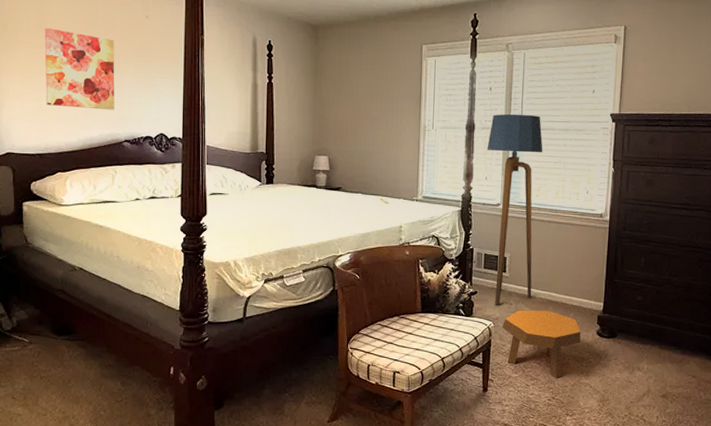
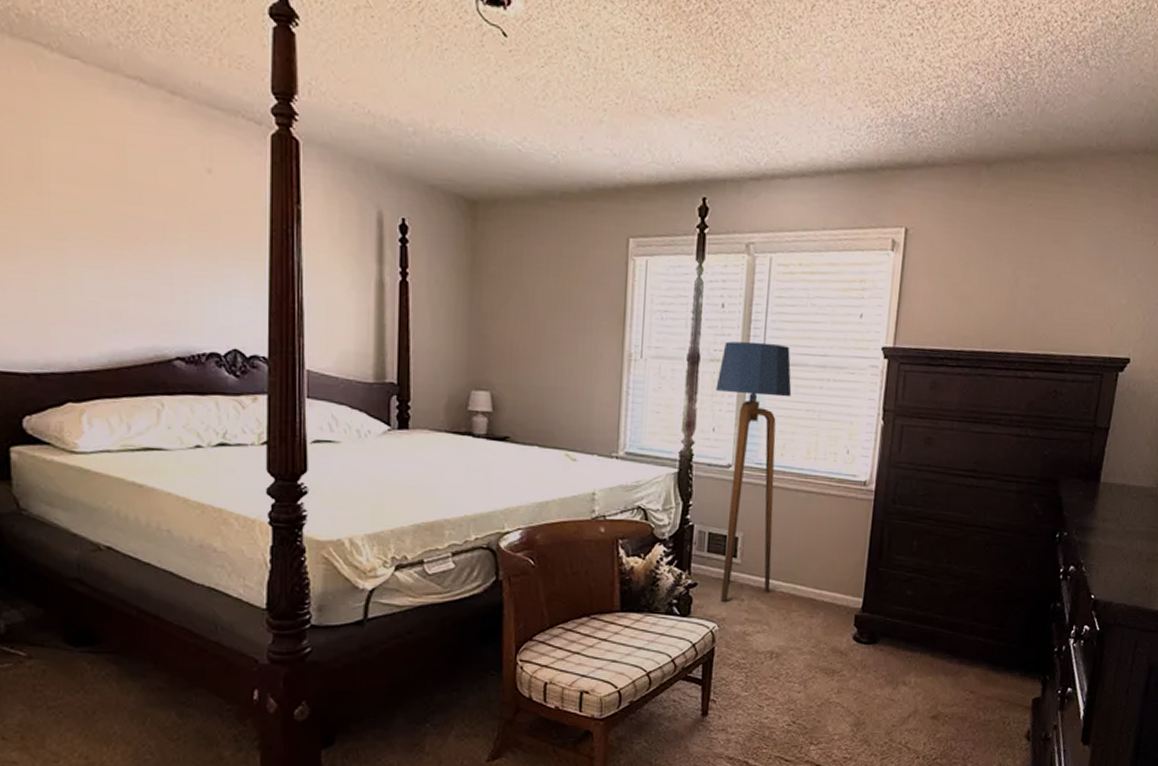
wall art: present [44,27,115,110] -> none [38,176,159,311]
footstool: present [502,310,581,378] -> none [729,607,833,697]

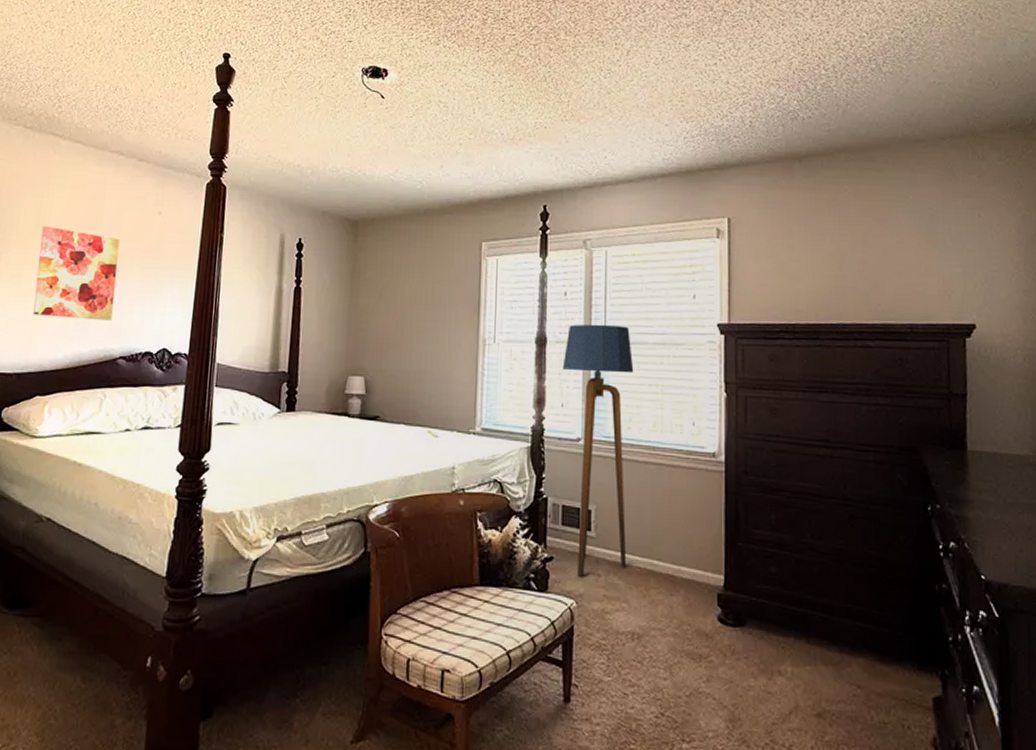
wall art: none [38,176,159,311] -> present [32,225,120,321]

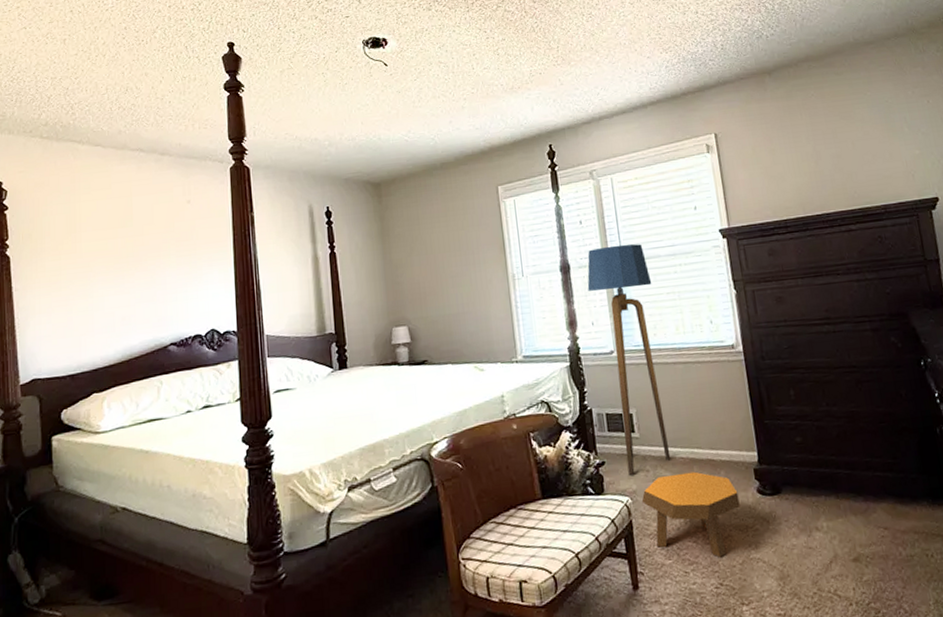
wall art: present [32,225,120,321] -> none [74,229,157,317]
footstool: none [587,584,696,685] -> present [641,471,740,558]

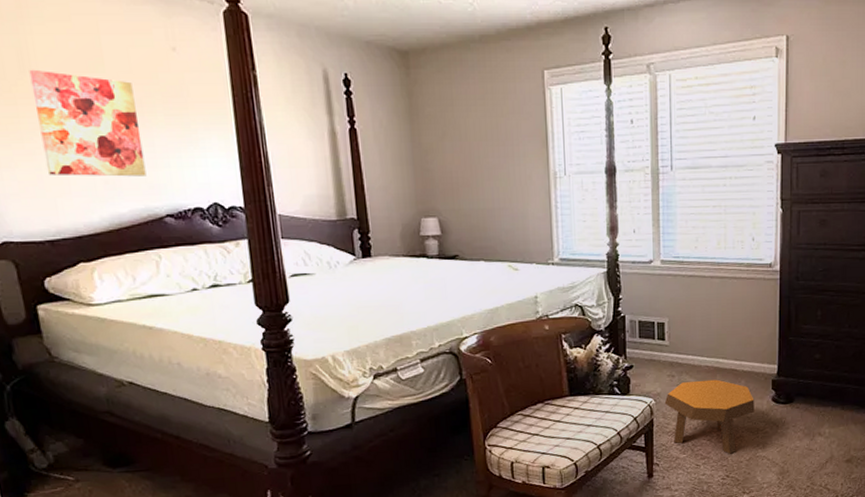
wall art: none [74,229,157,317] -> present [29,69,147,177]
floor lamp: present [587,244,671,475] -> none [632,150,699,379]

